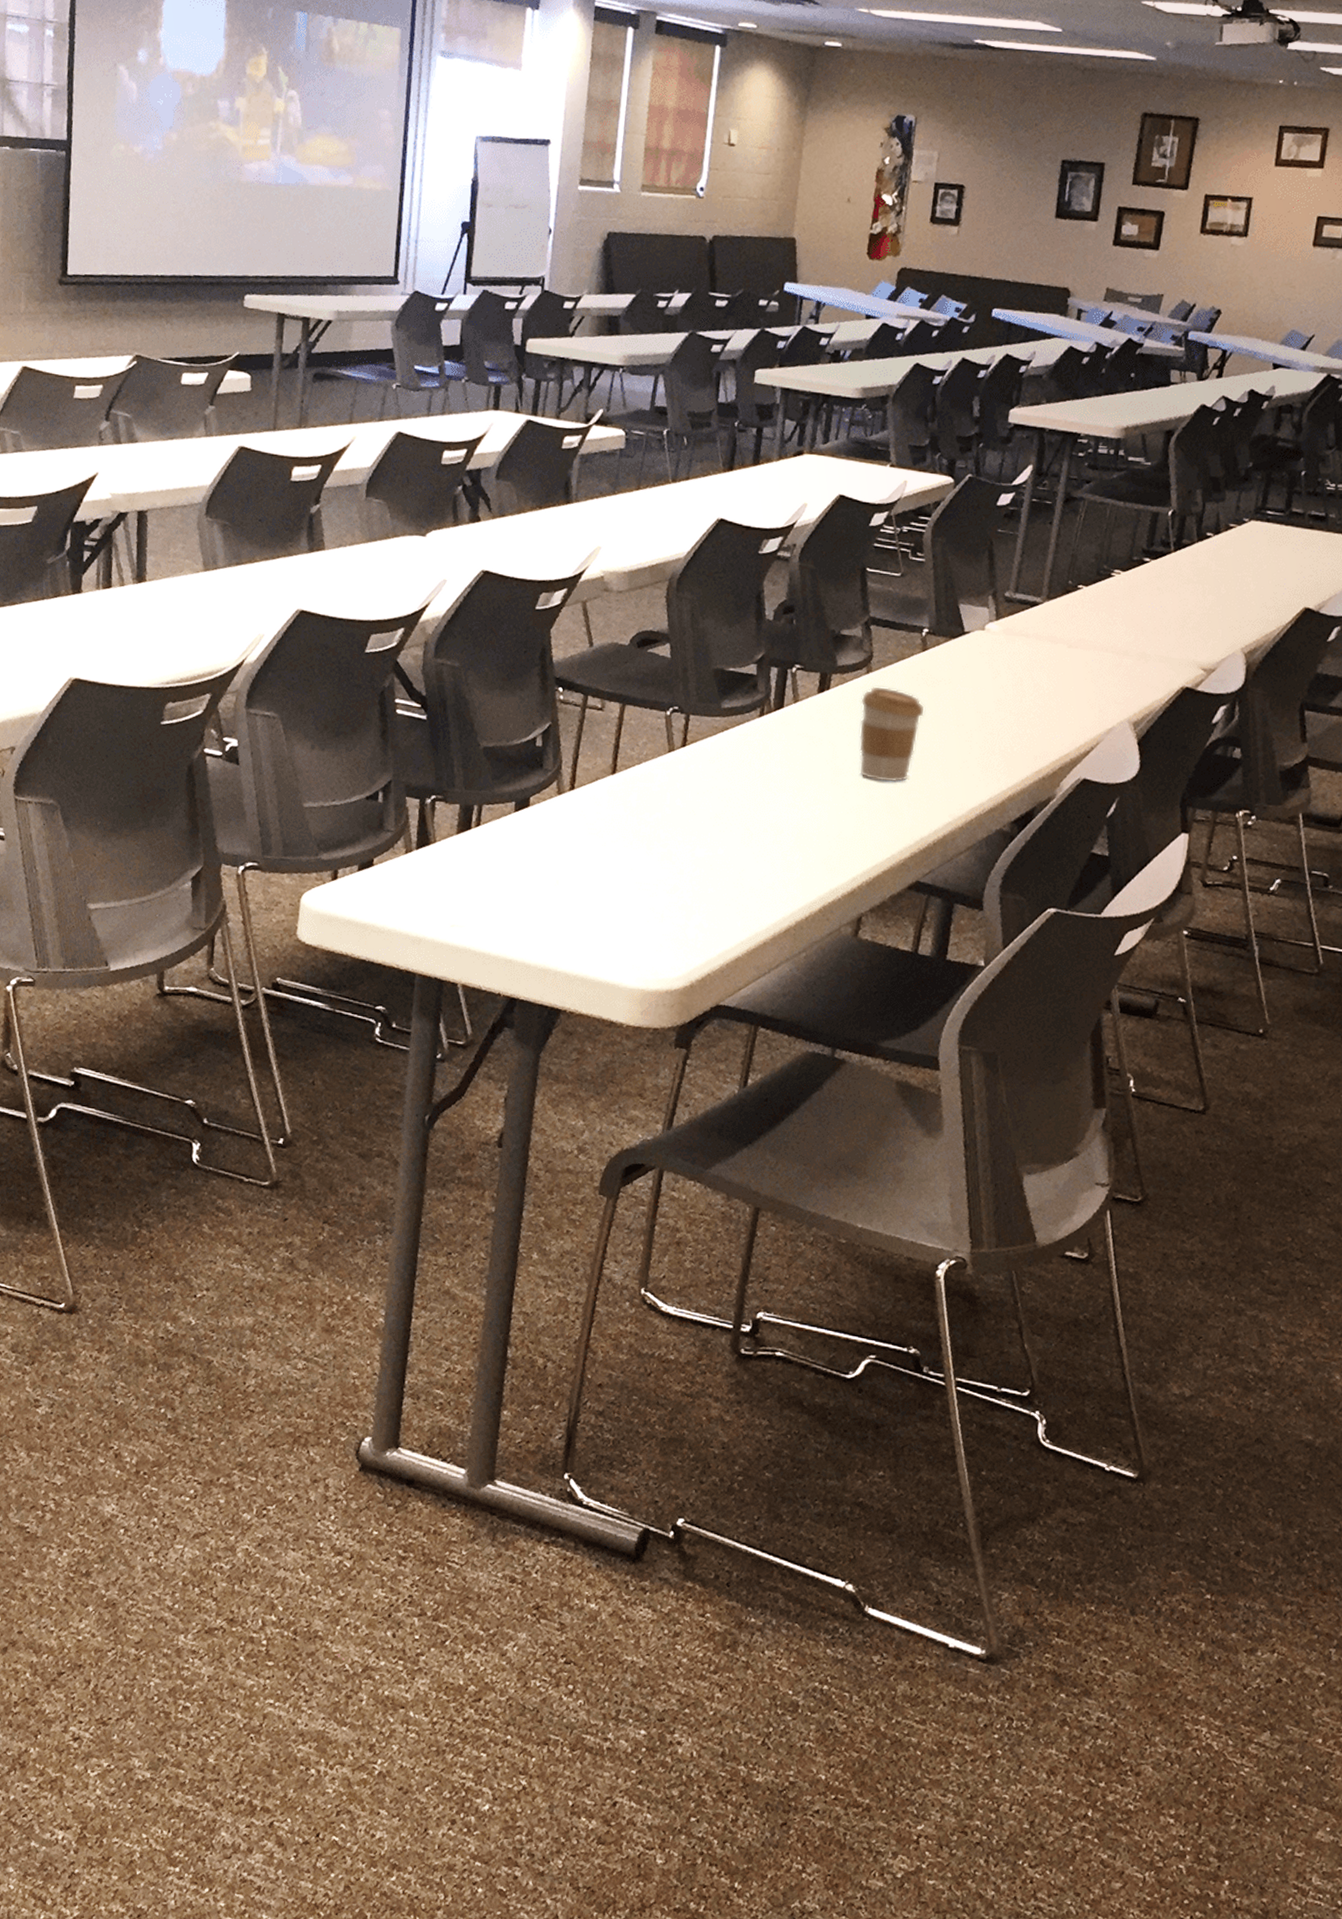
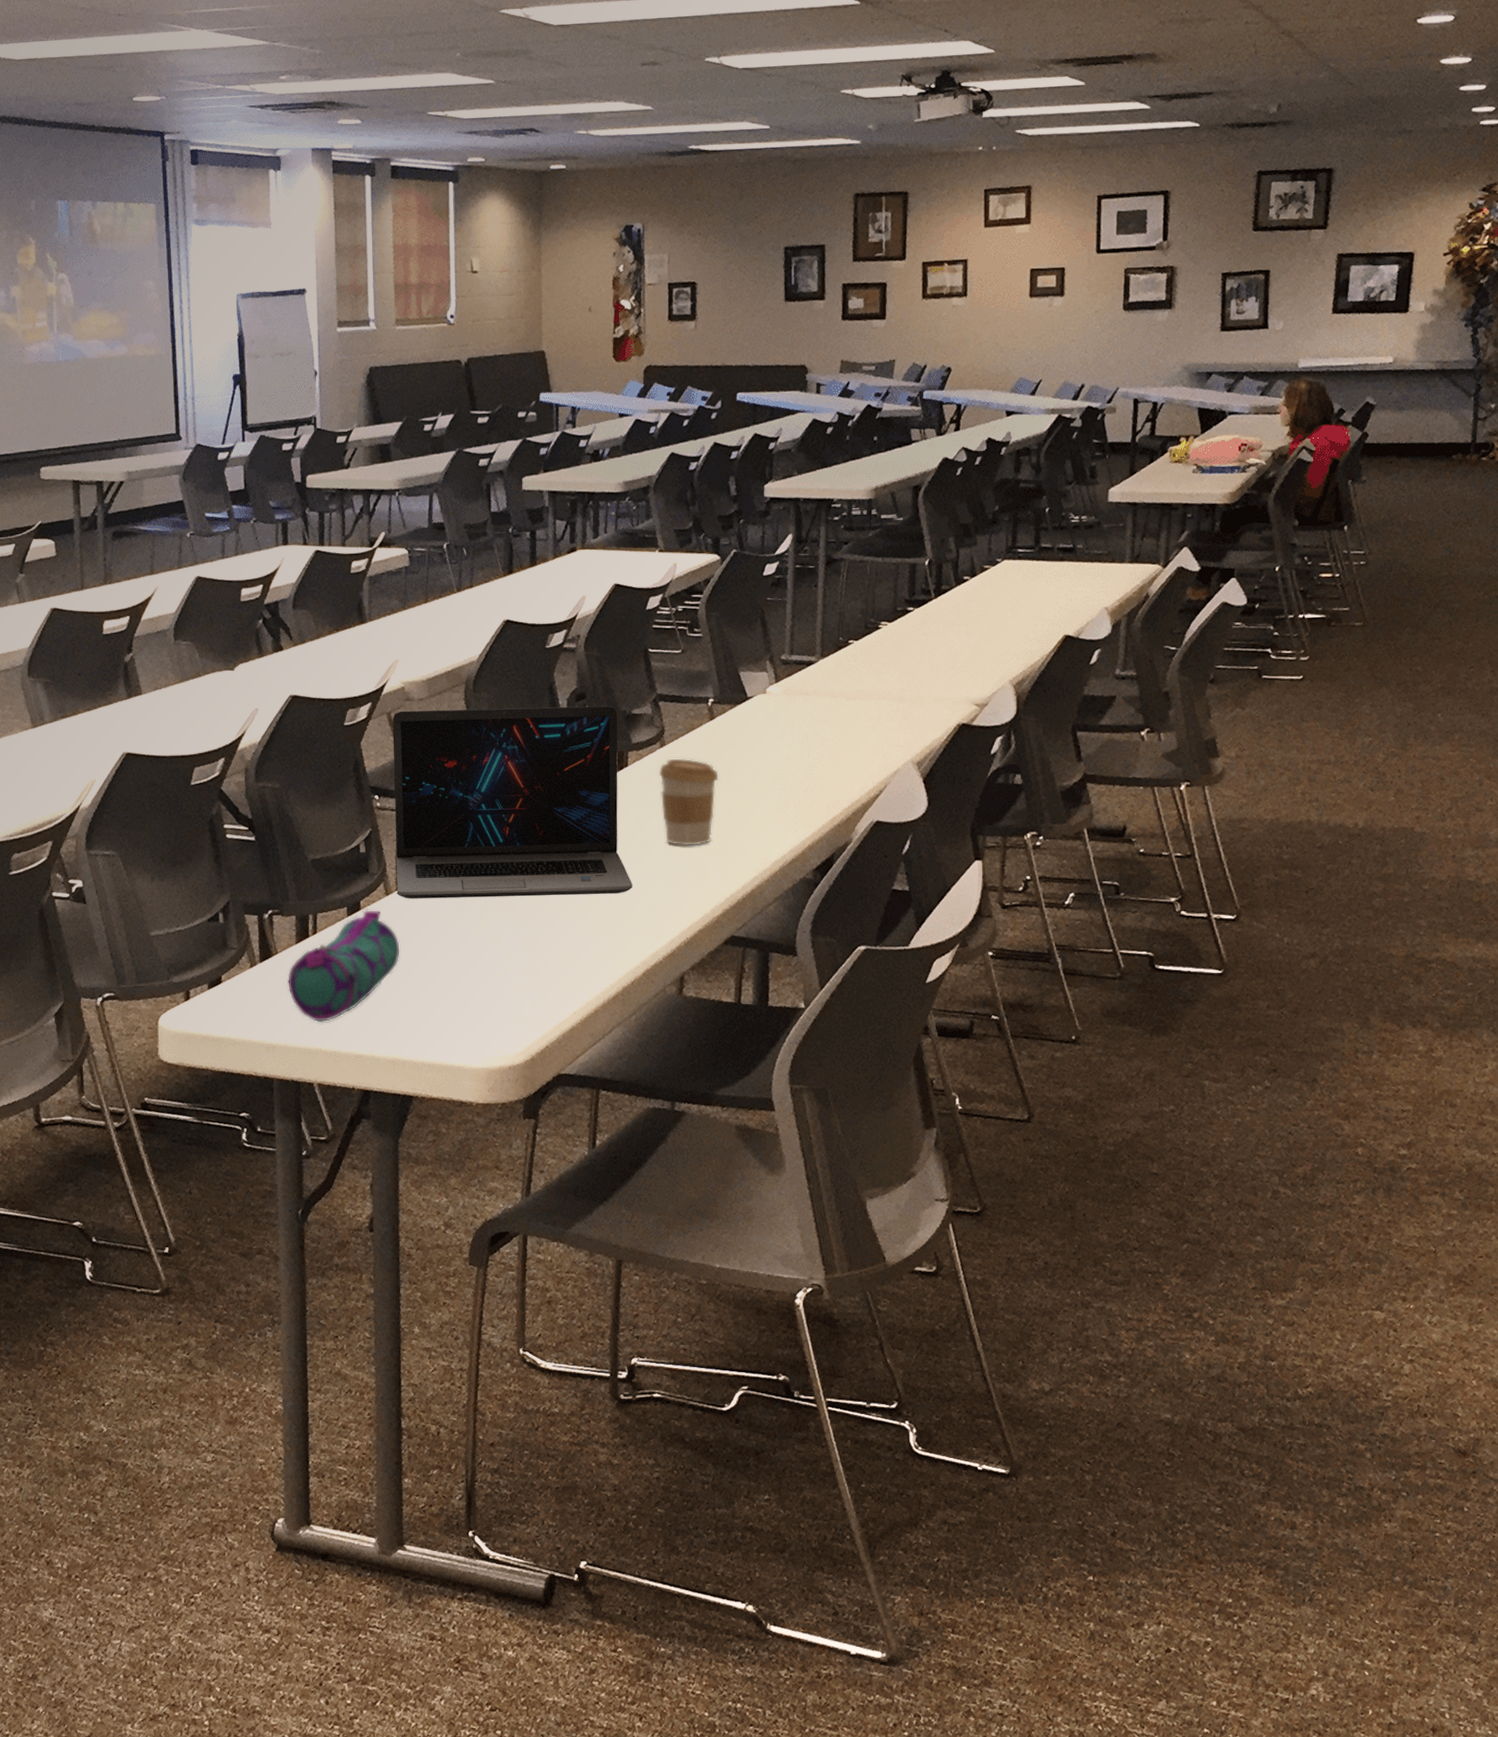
pencil case: none [442,808,567,921] -> present [288,910,400,1022]
laptop: none [569,601,826,822] -> present [392,705,633,899]

